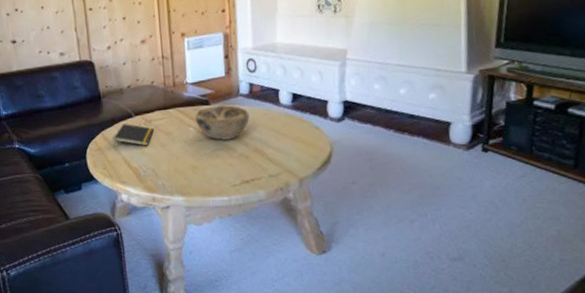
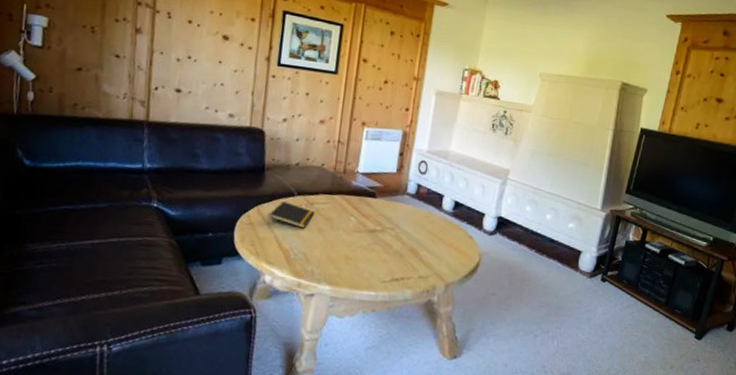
decorative bowl: present [195,105,250,140] -> none [358,199,412,236]

